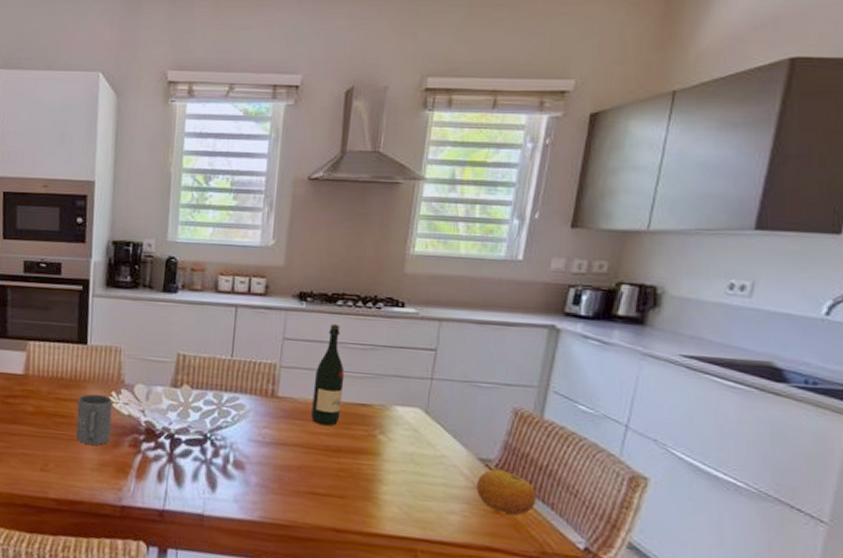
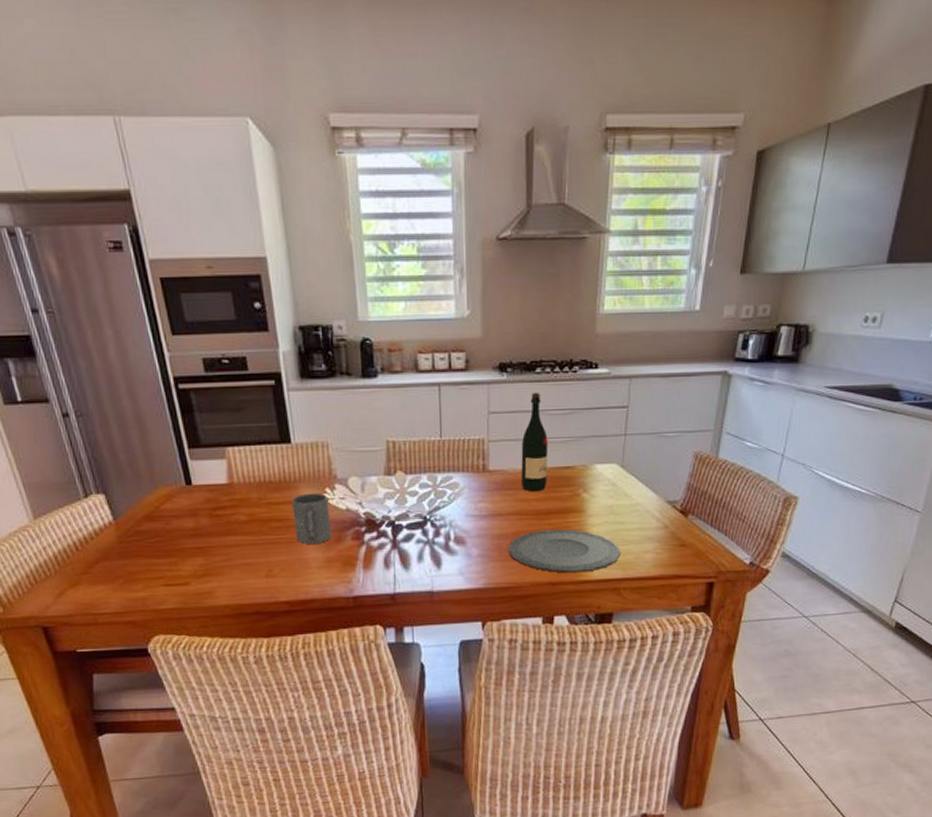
plate: none [289,467,419,524] -> present [507,528,620,573]
fruit: present [477,468,537,515] -> none [666,508,714,545]

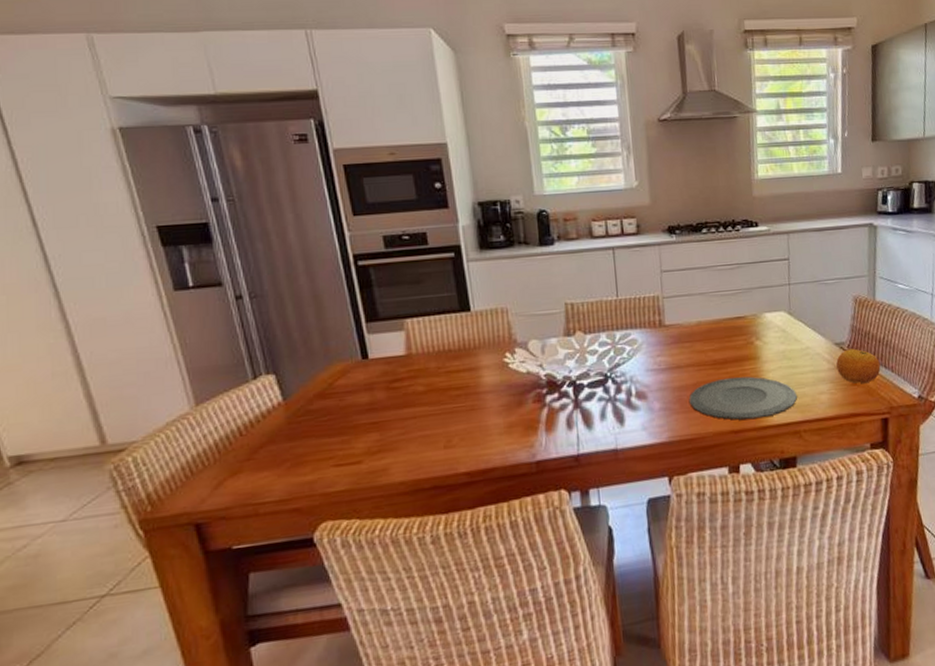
mug: present [292,492,332,545] -> none [472,358,513,411]
wine bottle: present [521,392,549,492] -> none [694,250,722,343]
fruit: none [666,508,714,545] -> present [836,348,881,384]

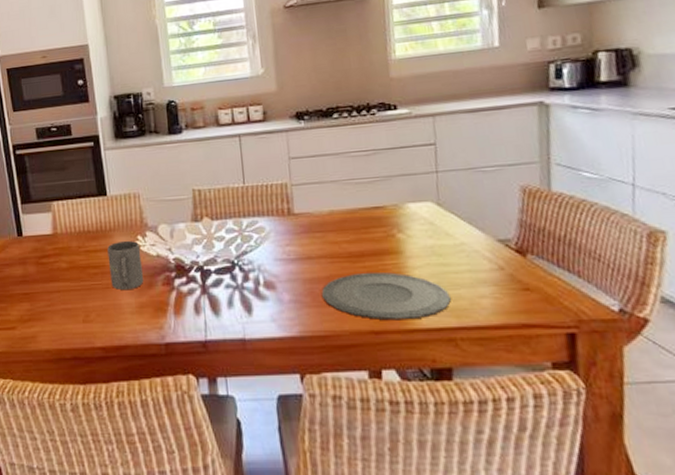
mug: none [472,358,513,411] -> present [107,240,144,291]
fruit: present [836,348,881,384] -> none [500,247,563,288]

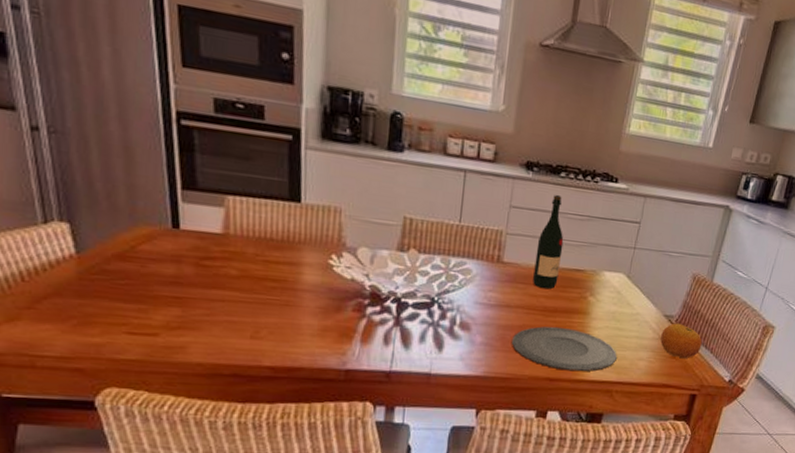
mug: present [107,240,144,291] -> none [291,256,333,311]
wine bottle: none [325,136,357,234] -> present [533,194,564,290]
fruit: none [500,247,563,288] -> present [660,323,702,358]

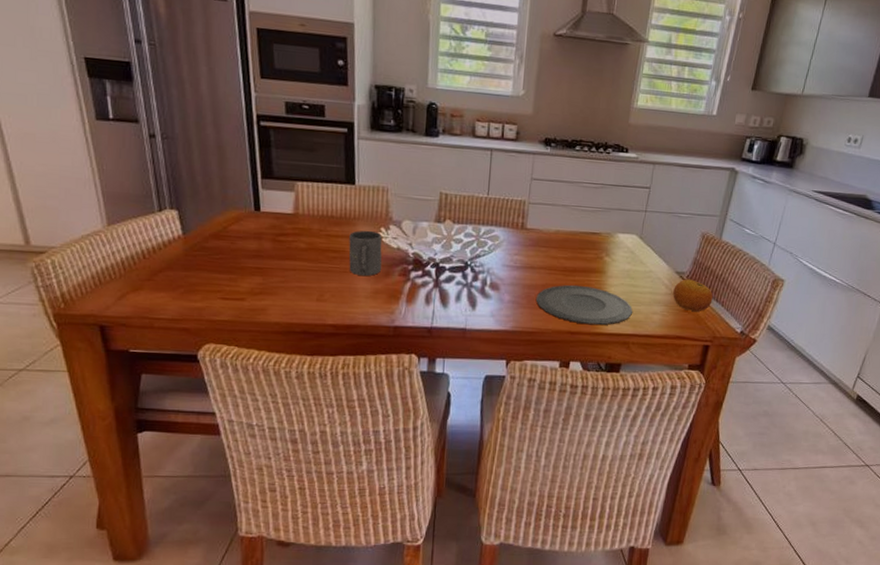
mug: none [291,256,333,311] -> present [348,230,383,277]
wine bottle: present [533,194,564,290] -> none [553,166,580,252]

